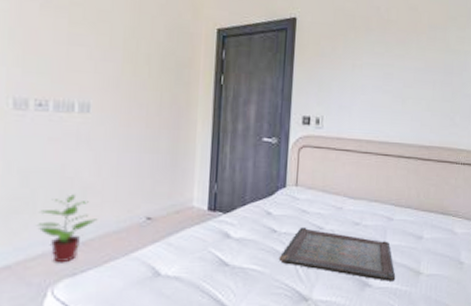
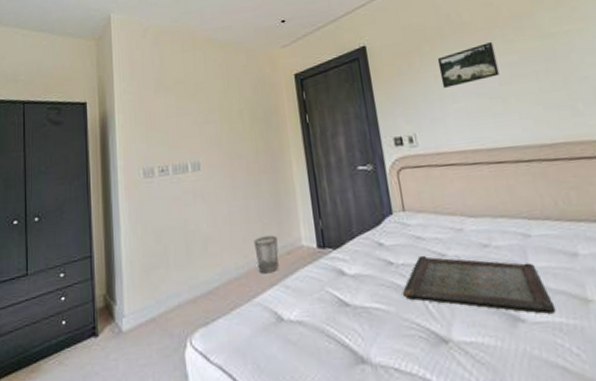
potted plant: present [36,194,98,263] -> none [171,246,220,313]
wastebasket: none [141,193,167,230] -> present [254,235,279,274]
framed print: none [357,44,408,79] -> present [437,42,500,88]

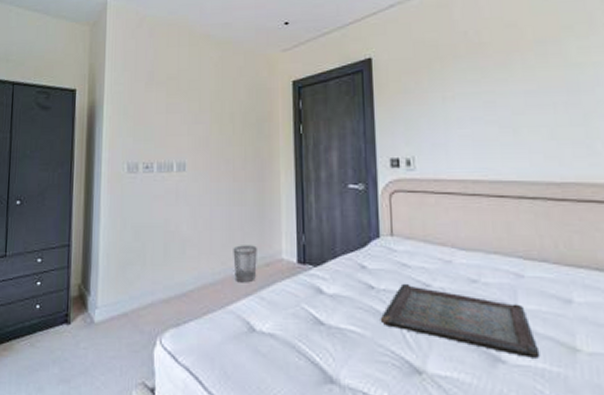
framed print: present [437,42,500,88] -> none [447,67,514,111]

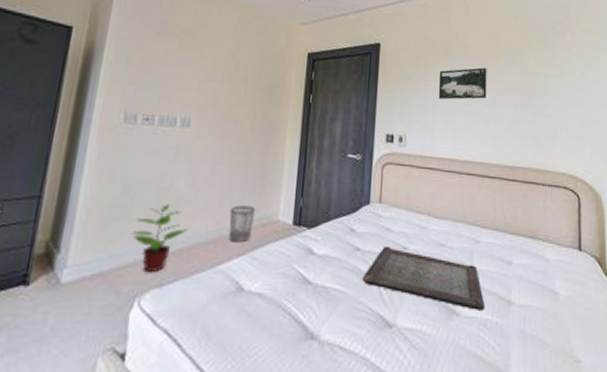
potted plant: none [146,247,196,313] -> present [131,204,188,273]
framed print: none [447,67,514,111] -> present [438,67,487,100]

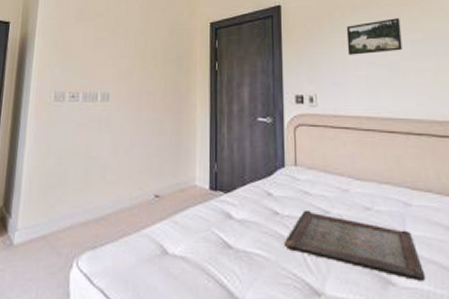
potted plant: present [131,204,188,273] -> none [66,172,115,236]
wastebasket: present [228,205,255,243] -> none [150,172,173,208]

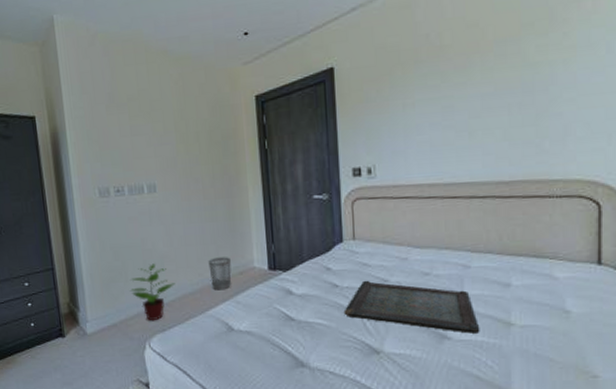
potted plant: none [66,172,115,236] -> present [129,263,176,321]
wastebasket: none [150,172,173,208] -> present [208,257,232,291]
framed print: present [346,18,403,55] -> none [408,70,471,118]

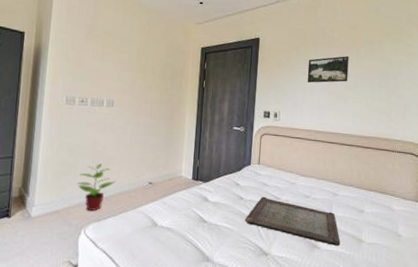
wastebasket: present [208,257,232,291] -> none [145,165,164,192]
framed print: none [408,70,471,118] -> present [307,56,349,83]

